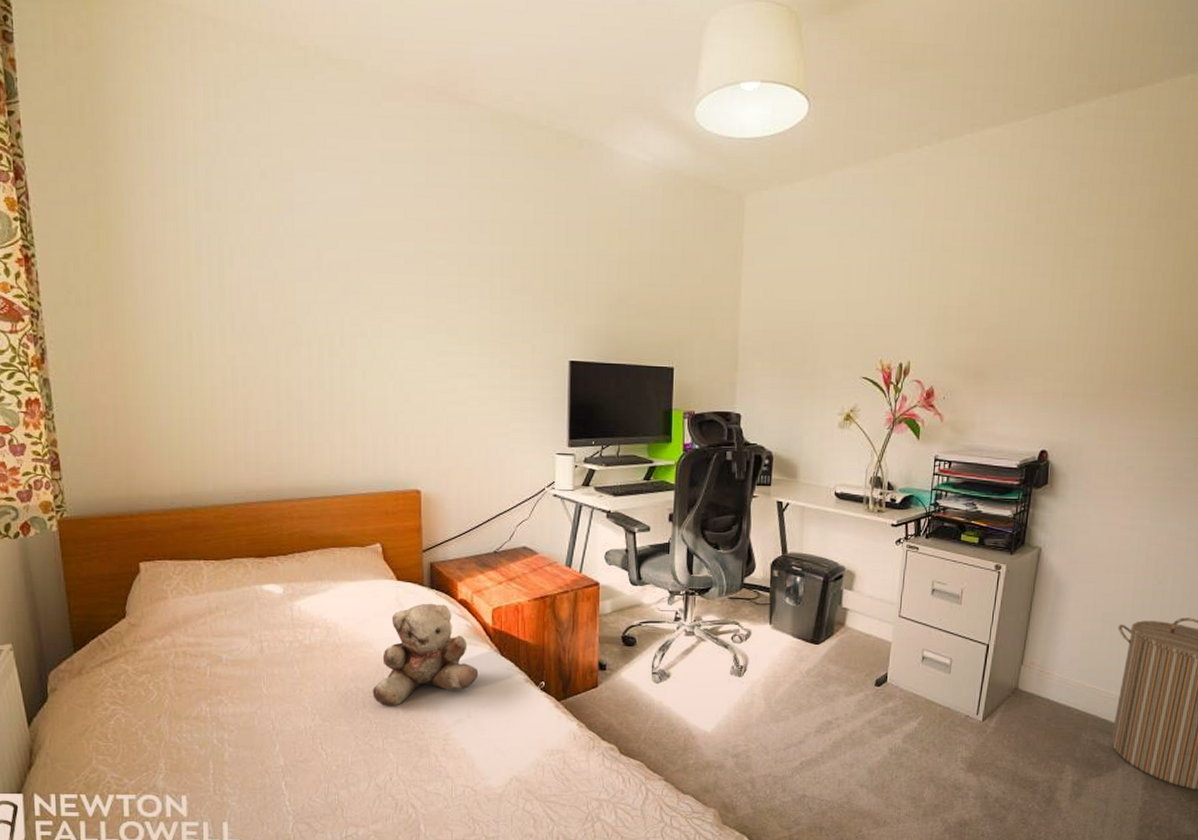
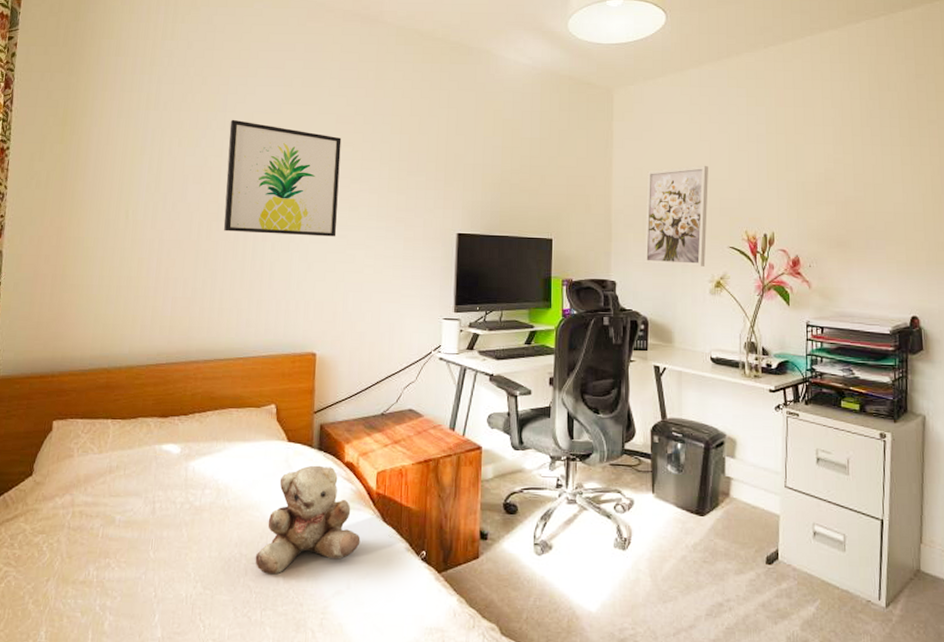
wall art: none [300,224,435,364] -> present [223,119,342,237]
wall art: none [771,287,846,398] -> present [644,166,708,266]

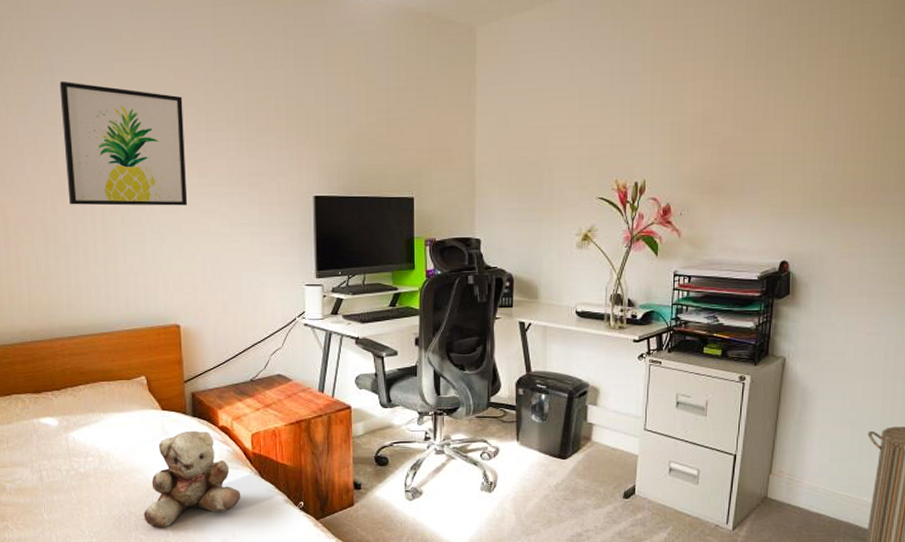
wall art: present [644,166,708,266] -> none [509,111,578,220]

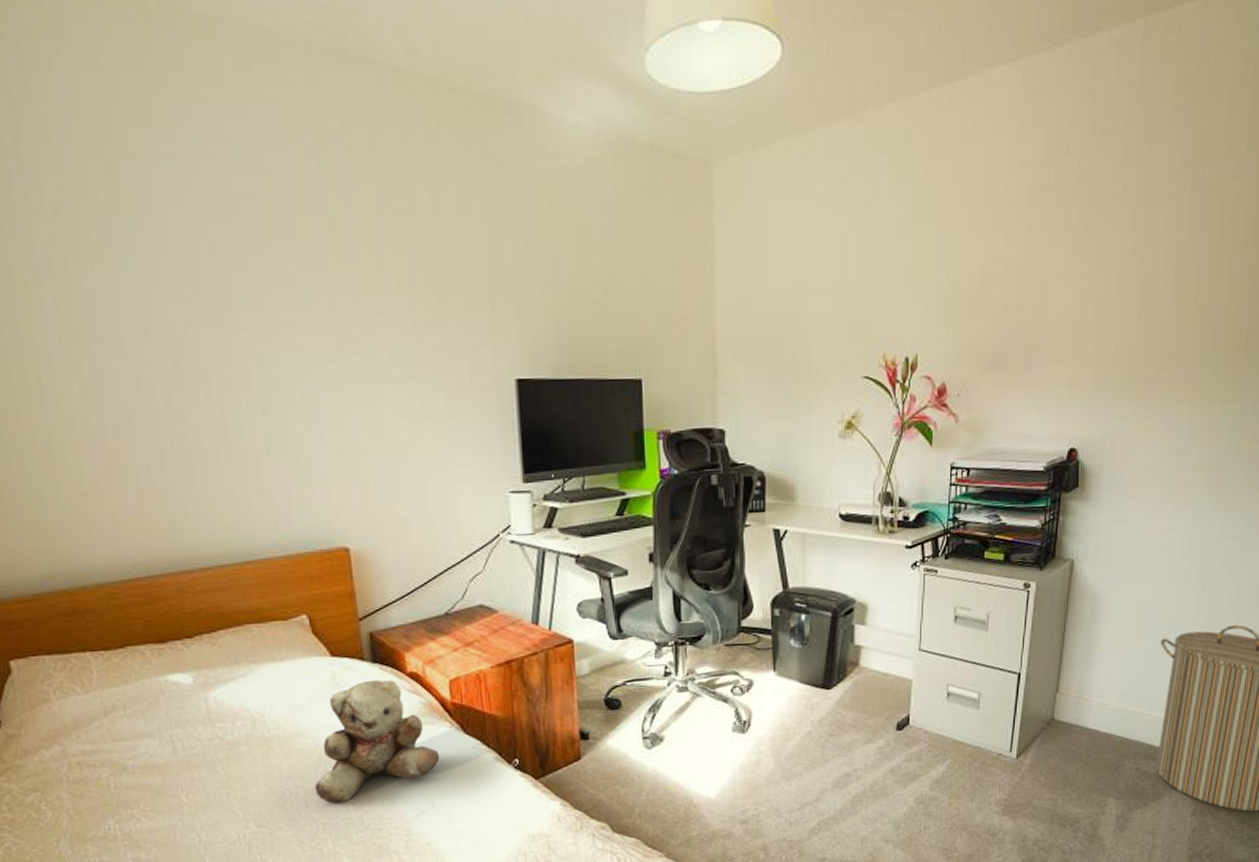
wall art: present [59,81,188,206] -> none [163,227,351,395]

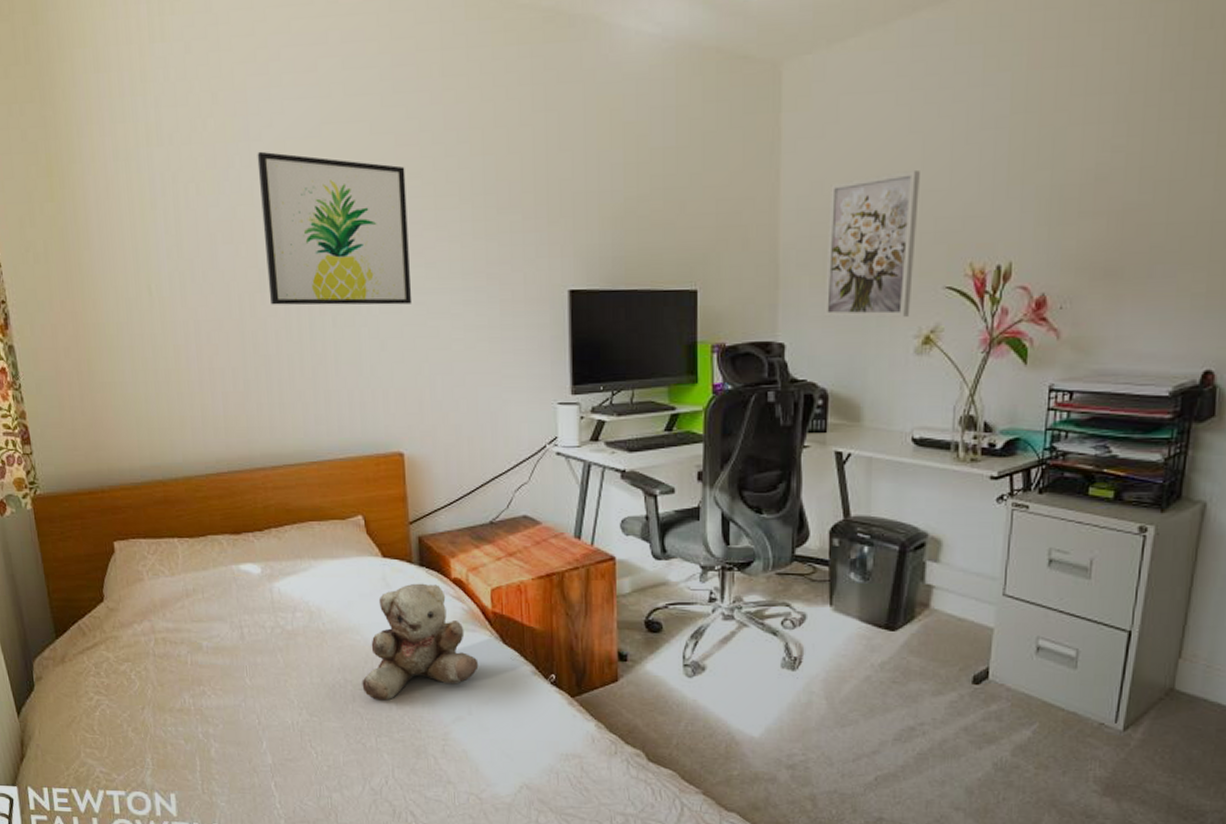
wall art: none [163,227,351,395] -> present [257,151,412,306]
wall art: none [758,270,838,405] -> present [823,171,920,318]

